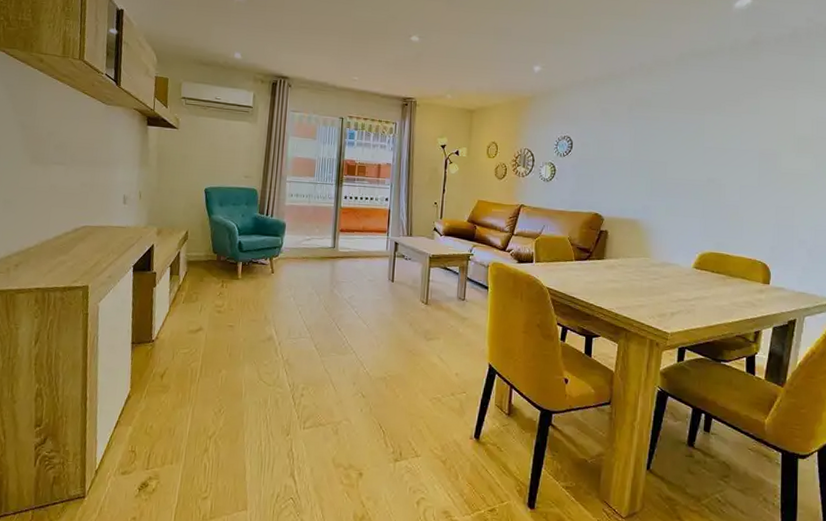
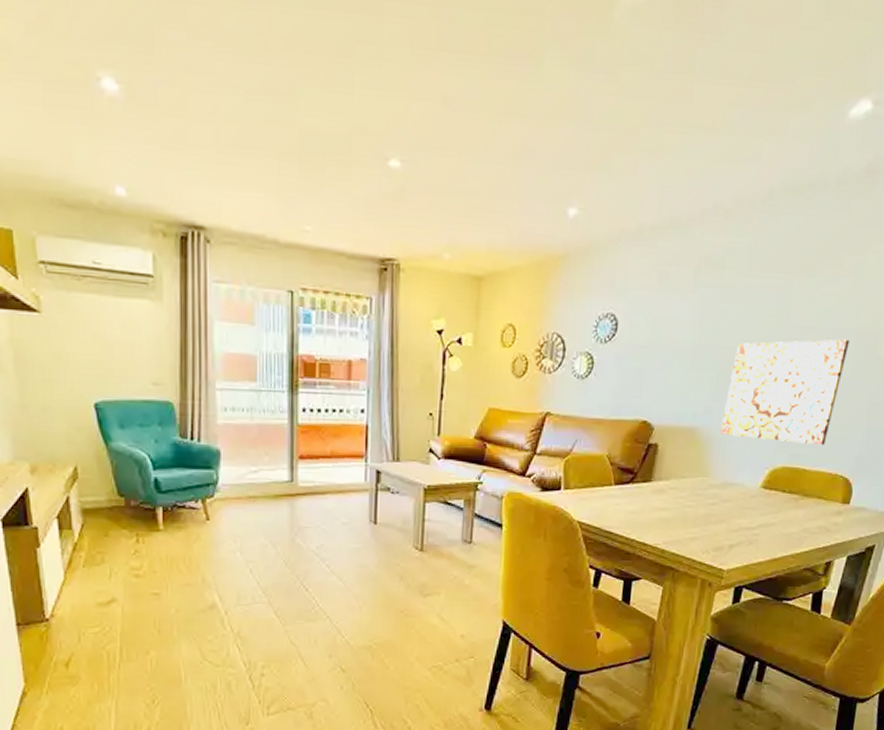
wall art: none [657,157,754,237] -> present [720,339,850,446]

